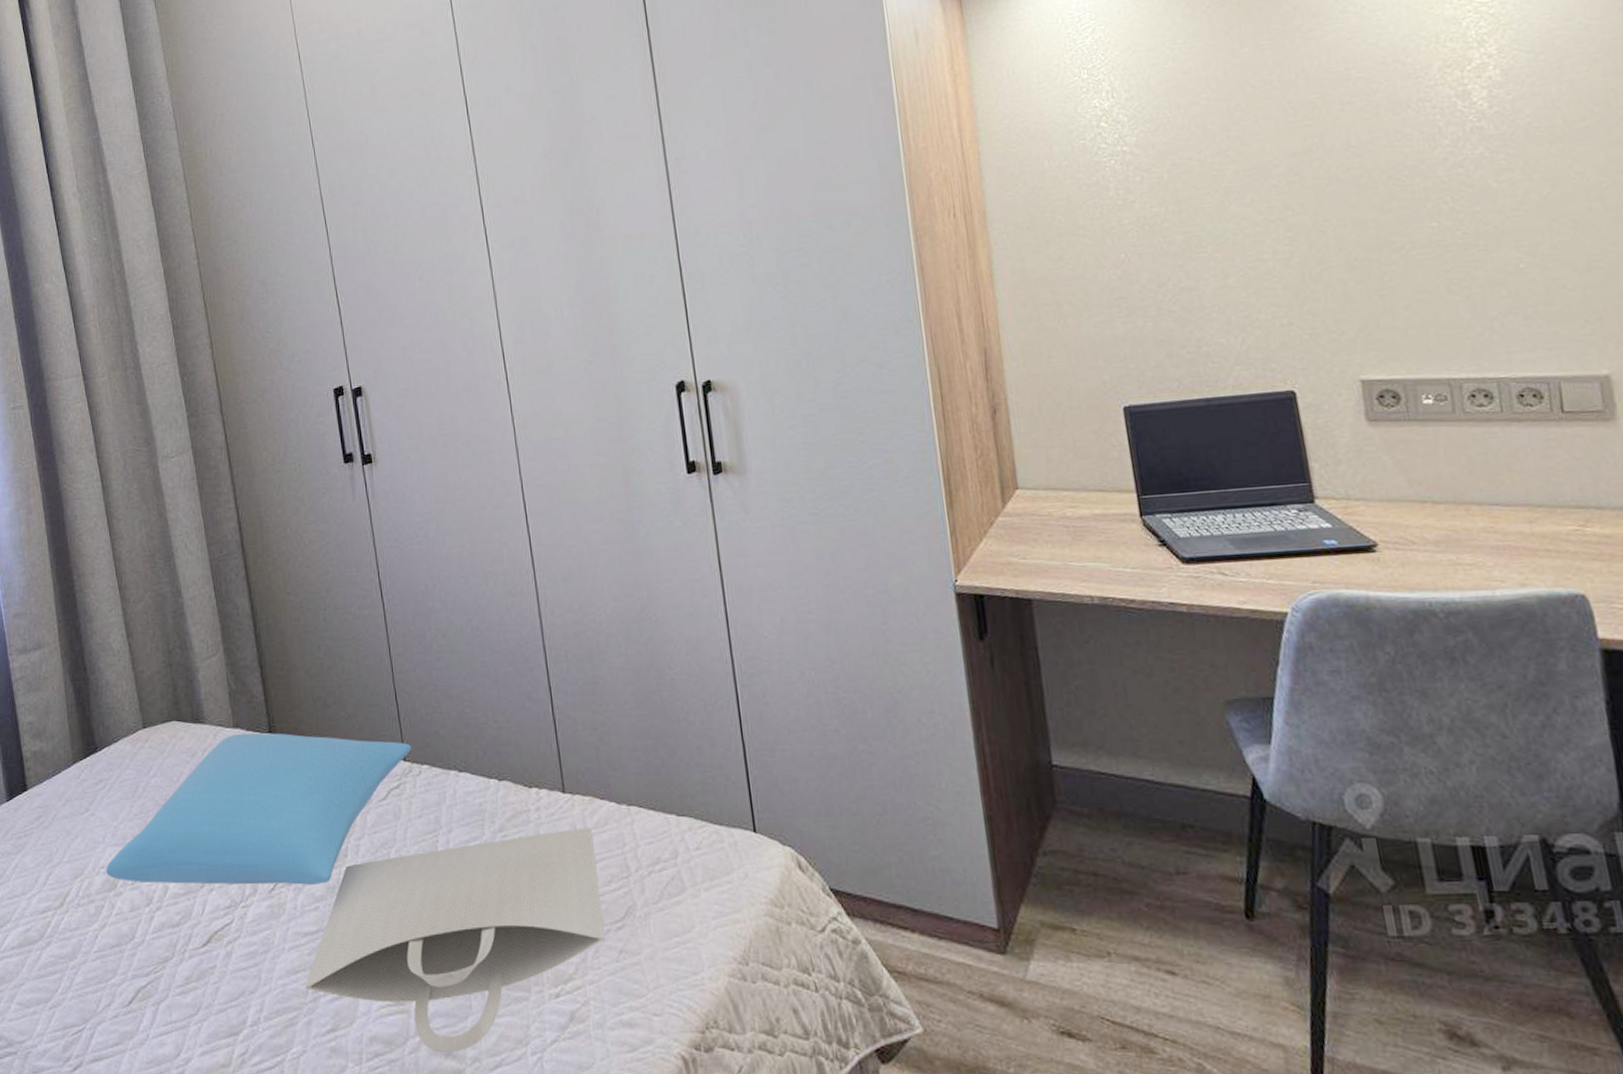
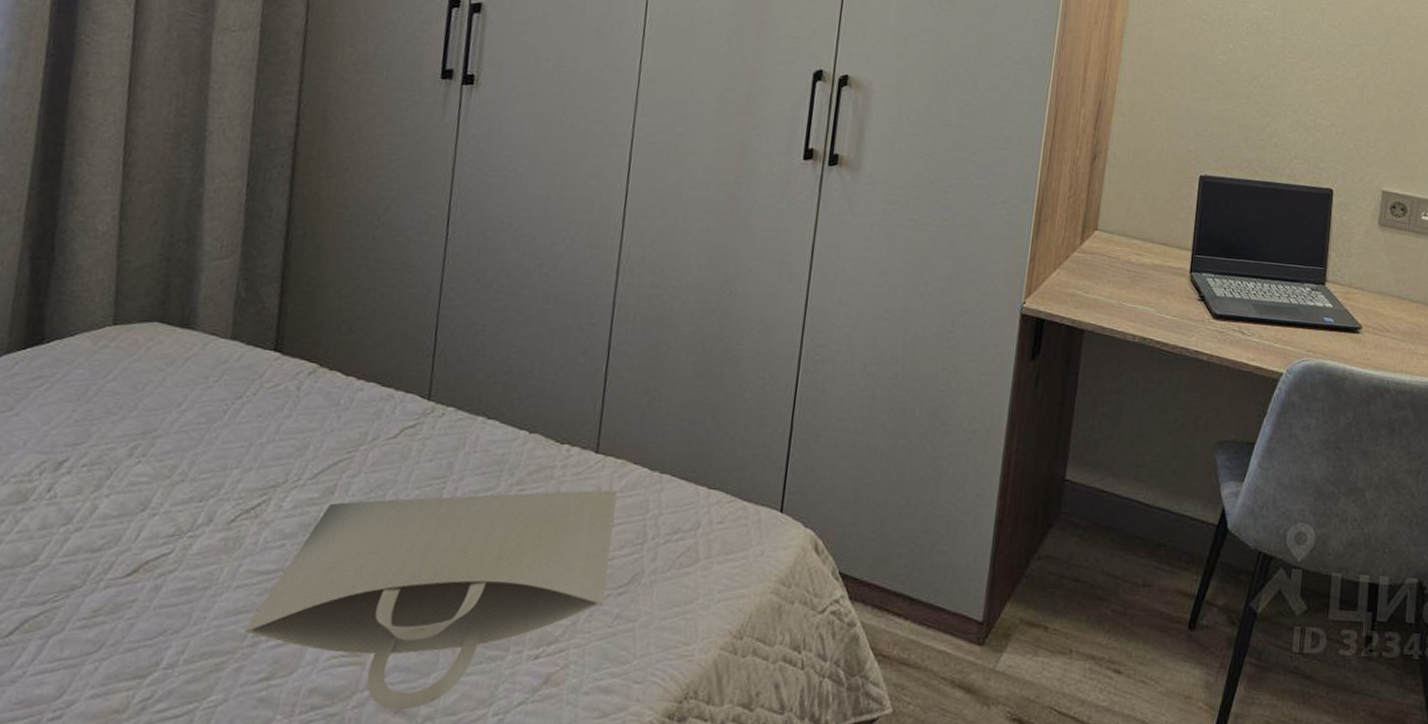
pillow: present [106,732,411,885] -> none [17,346,440,521]

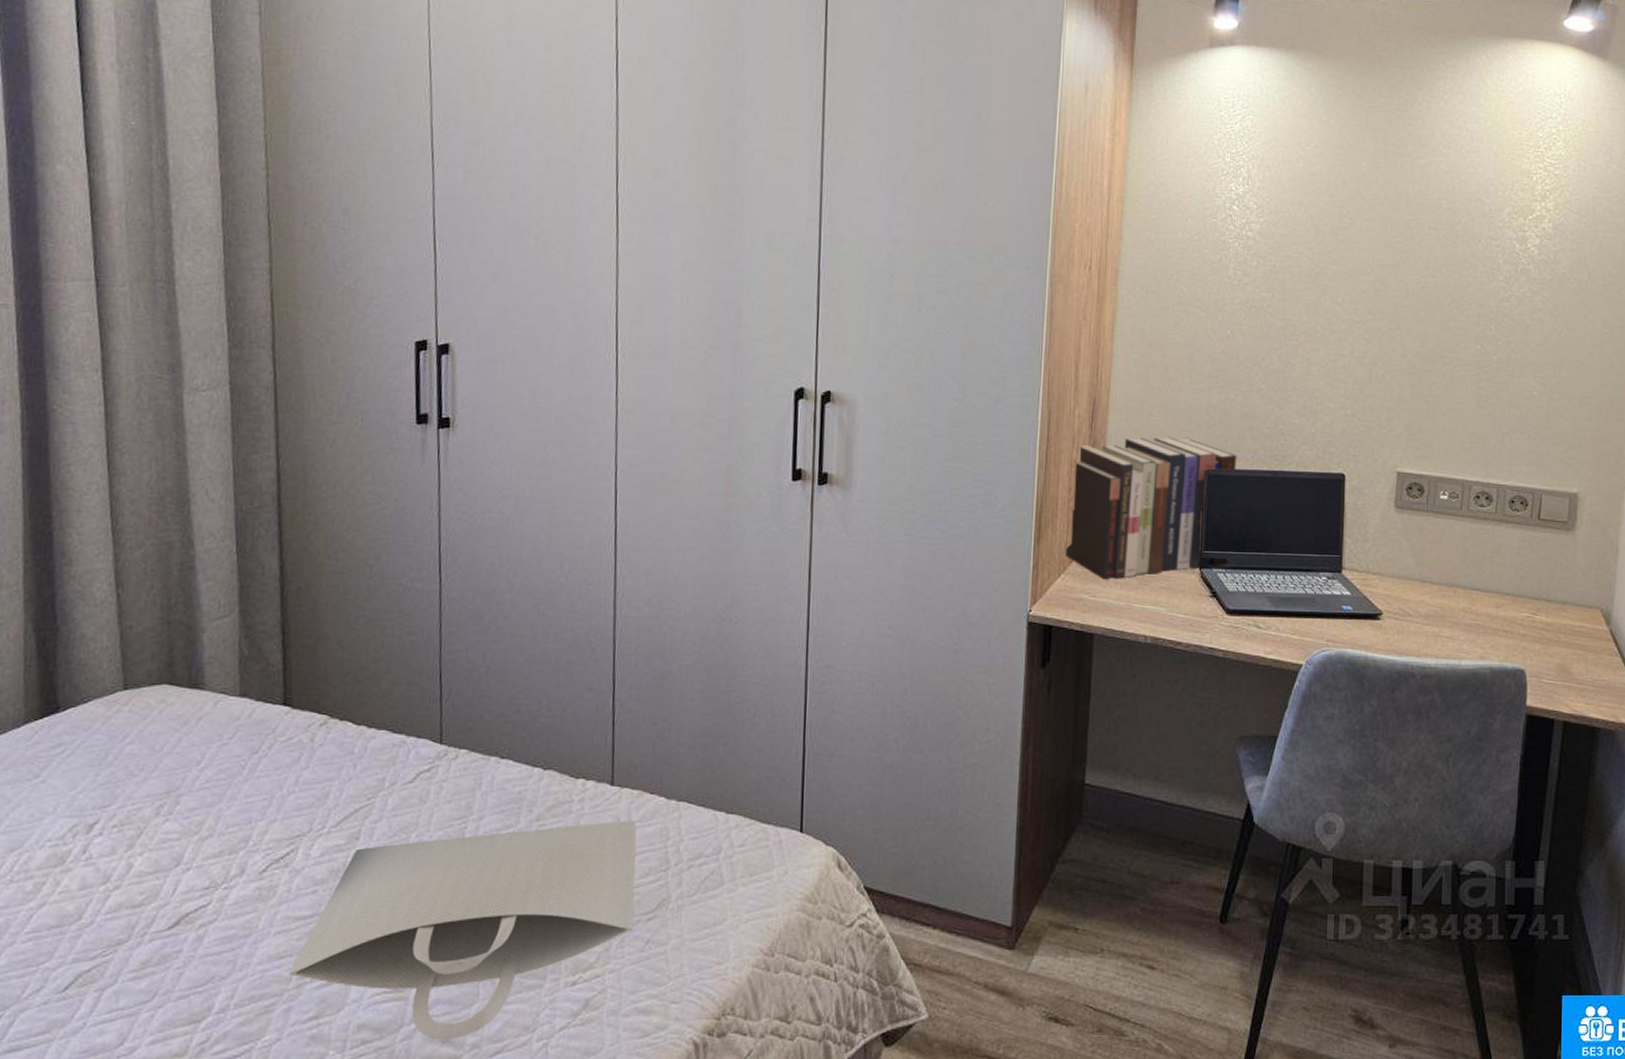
books: none [1062,140,1232,277] -> present [1066,436,1237,579]

